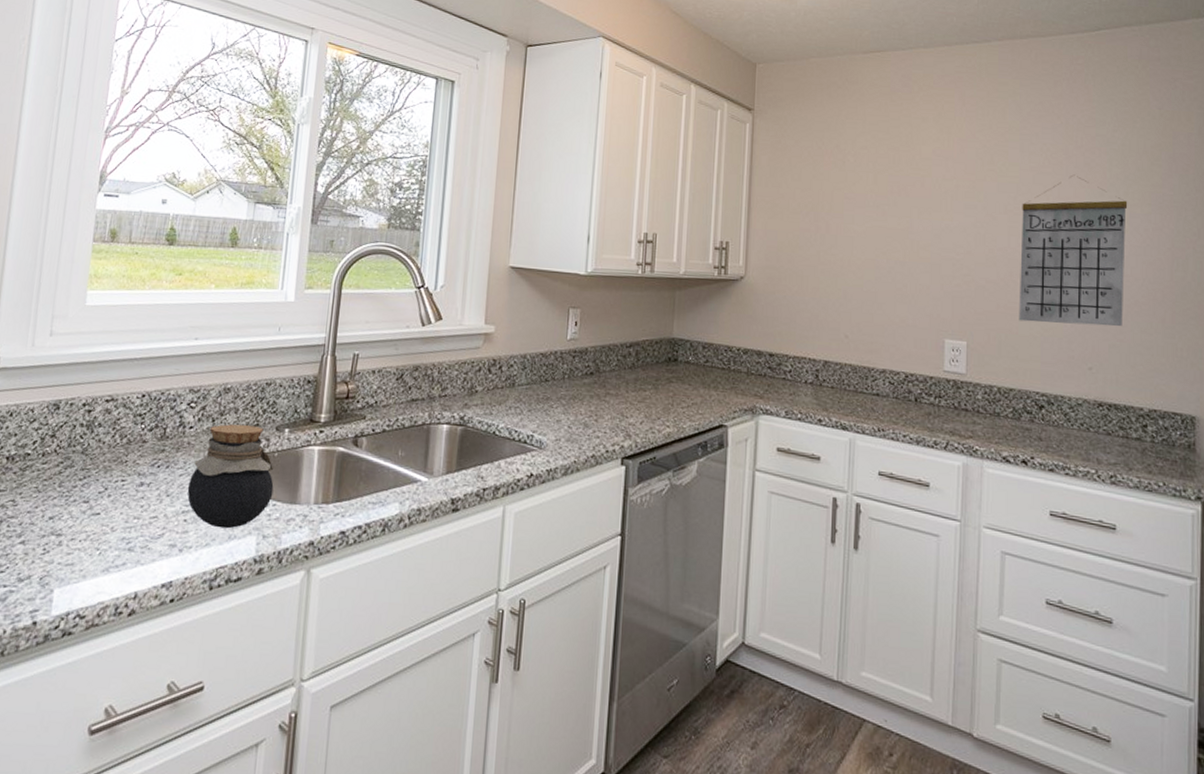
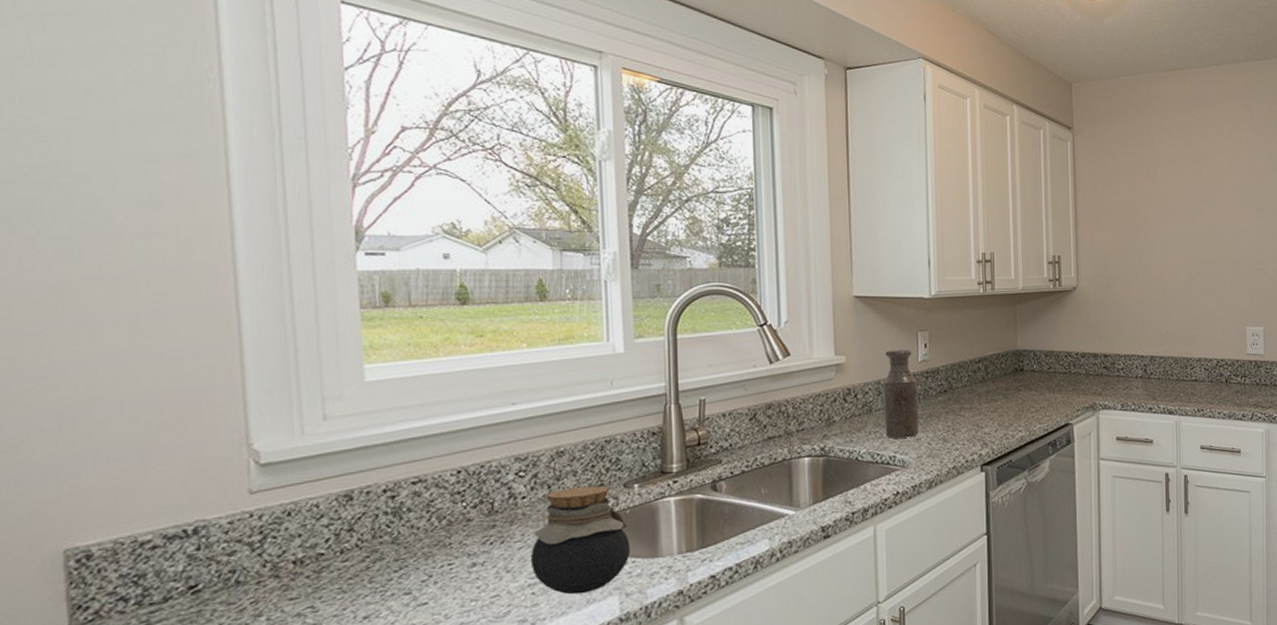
bottle: none [525,324,564,418] -> present [883,350,919,439]

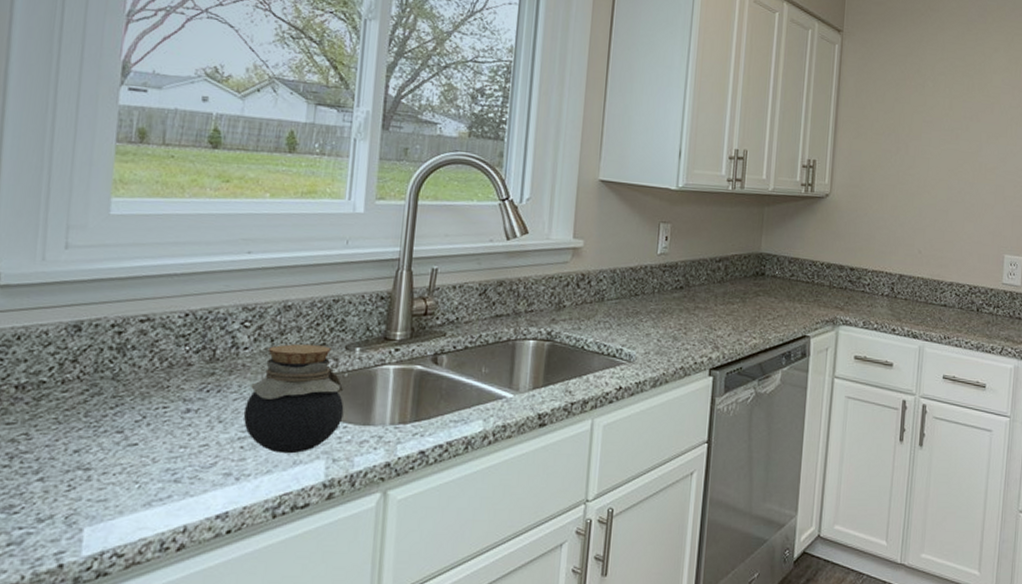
bottle: present [883,350,919,439] -> none [615,239,654,332]

